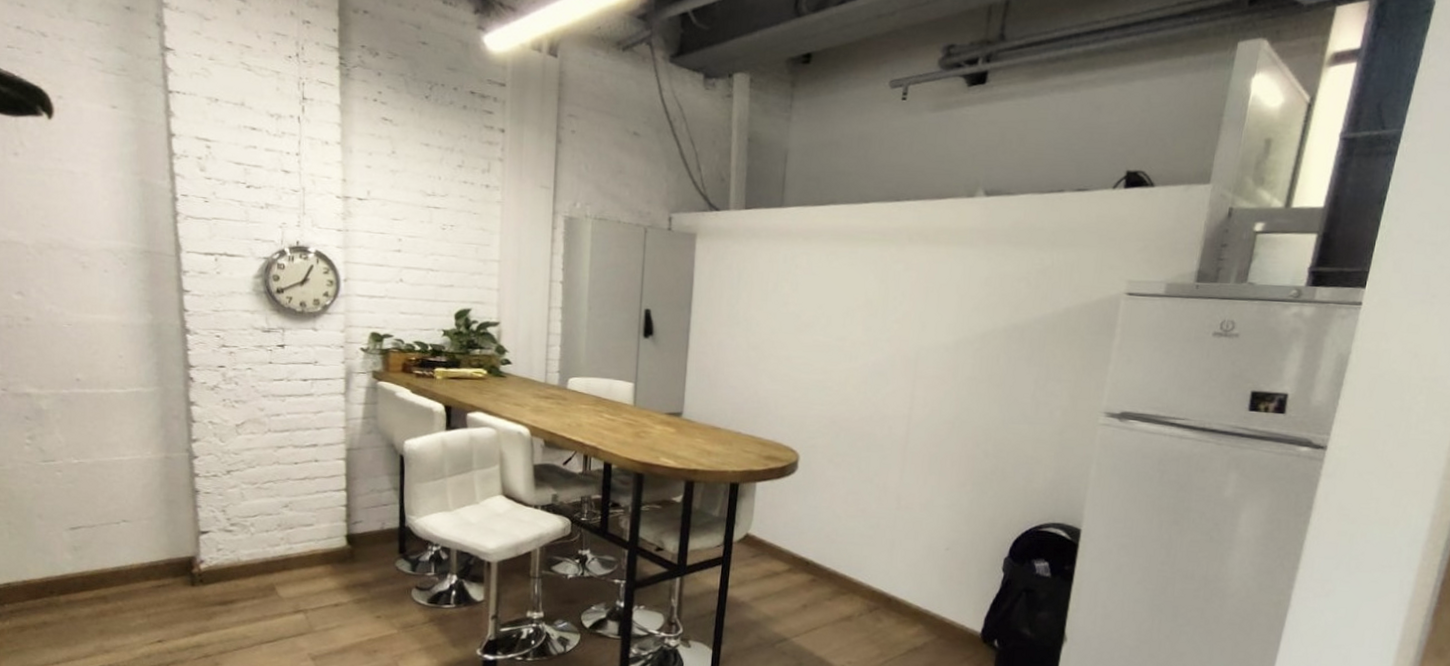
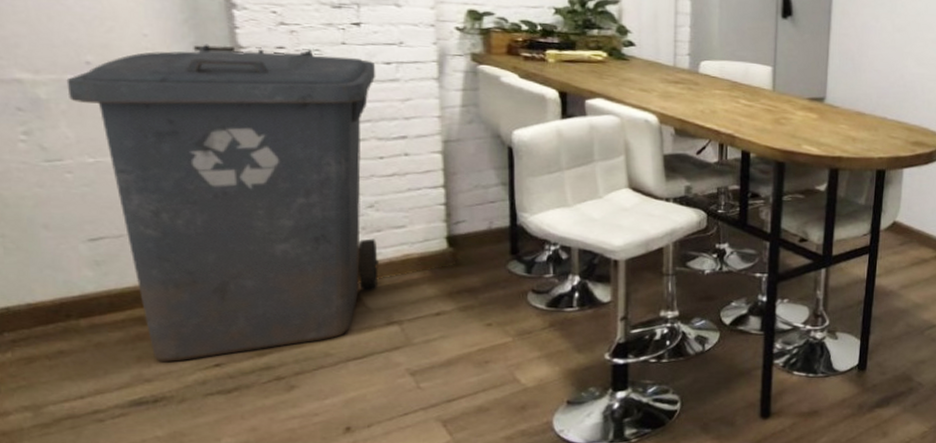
recycling bin: none [62,364,295,636] -> present [66,44,380,362]

